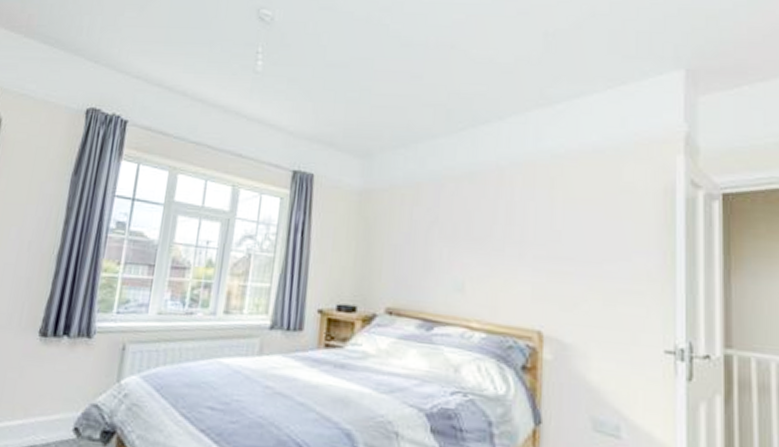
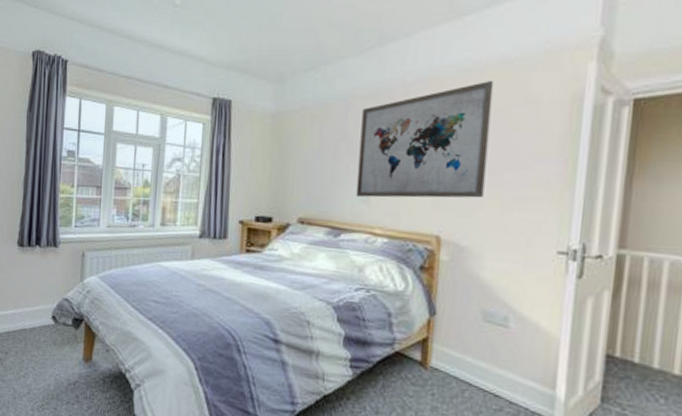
wall art: none [450,169,588,290] -> present [356,81,494,198]

